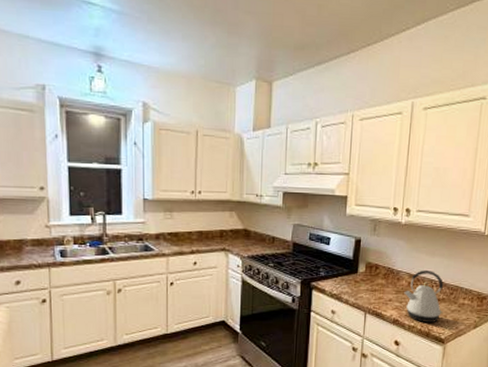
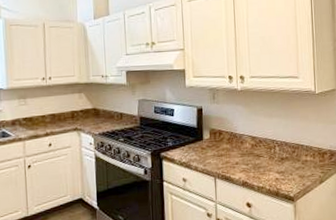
kettle: present [404,269,443,322] -> none [249,131,288,182]

